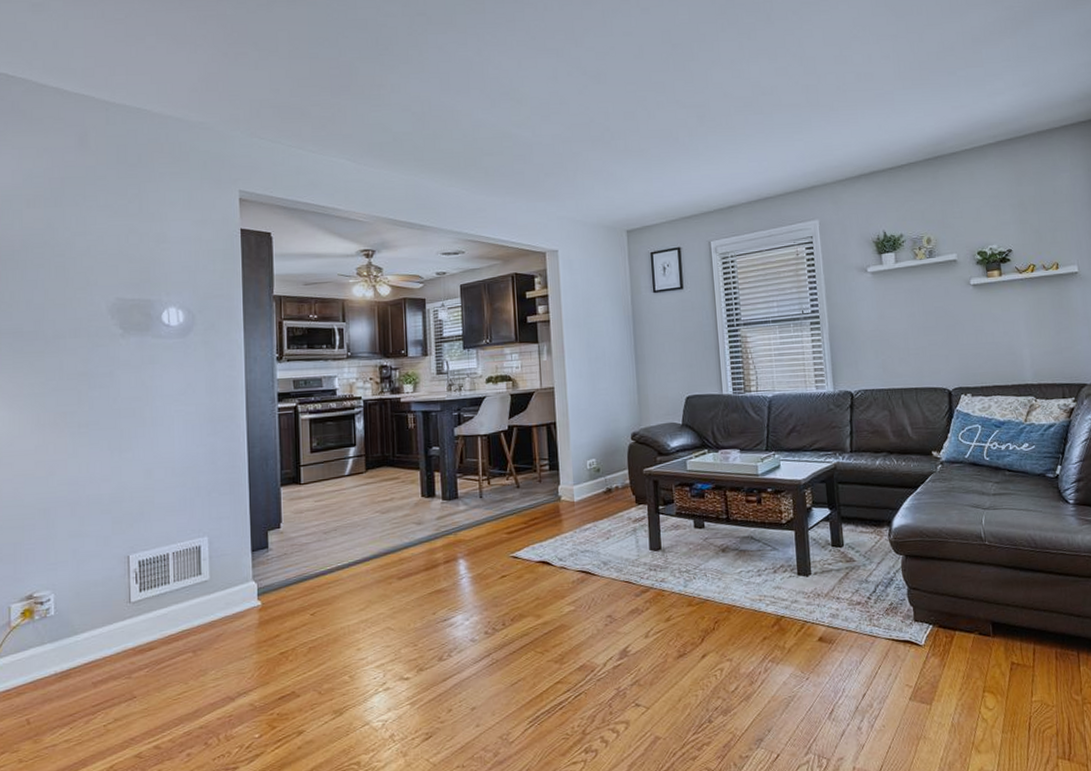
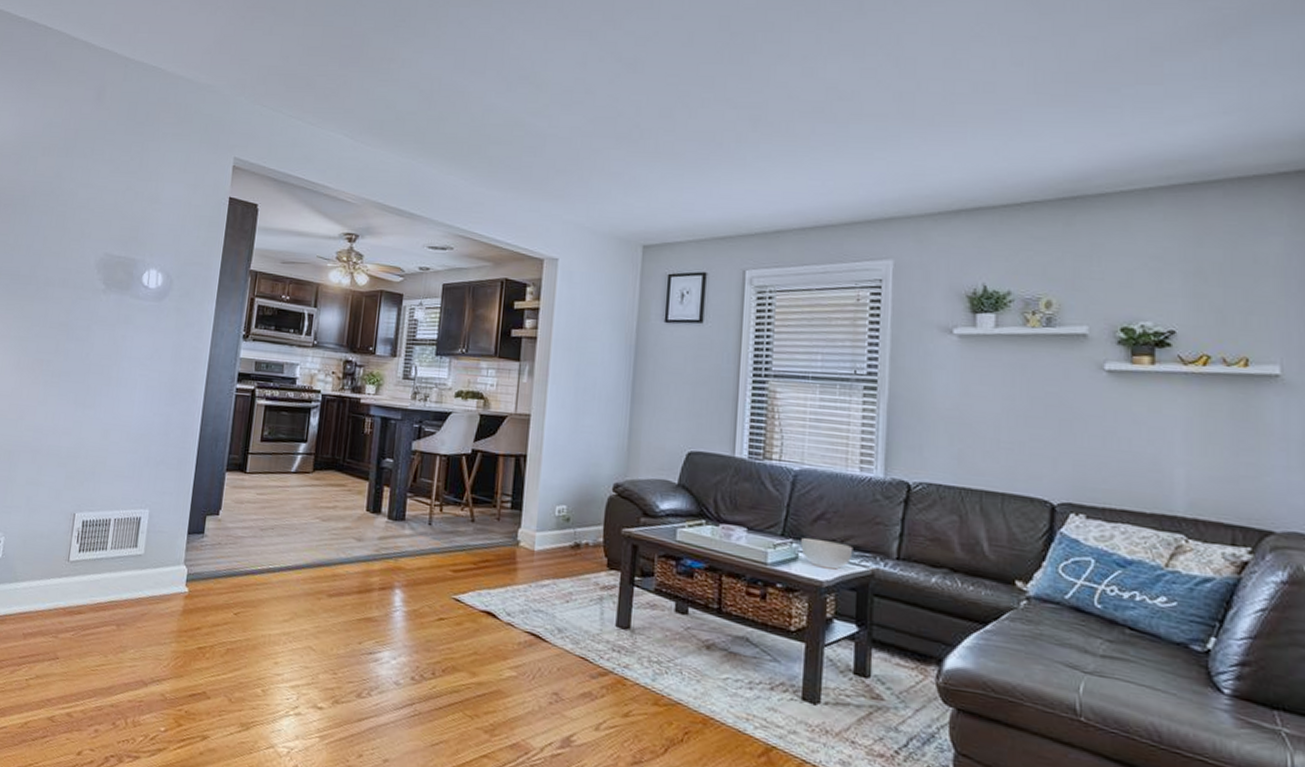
bowl: none [781,447,819,470] -> present [801,537,853,570]

